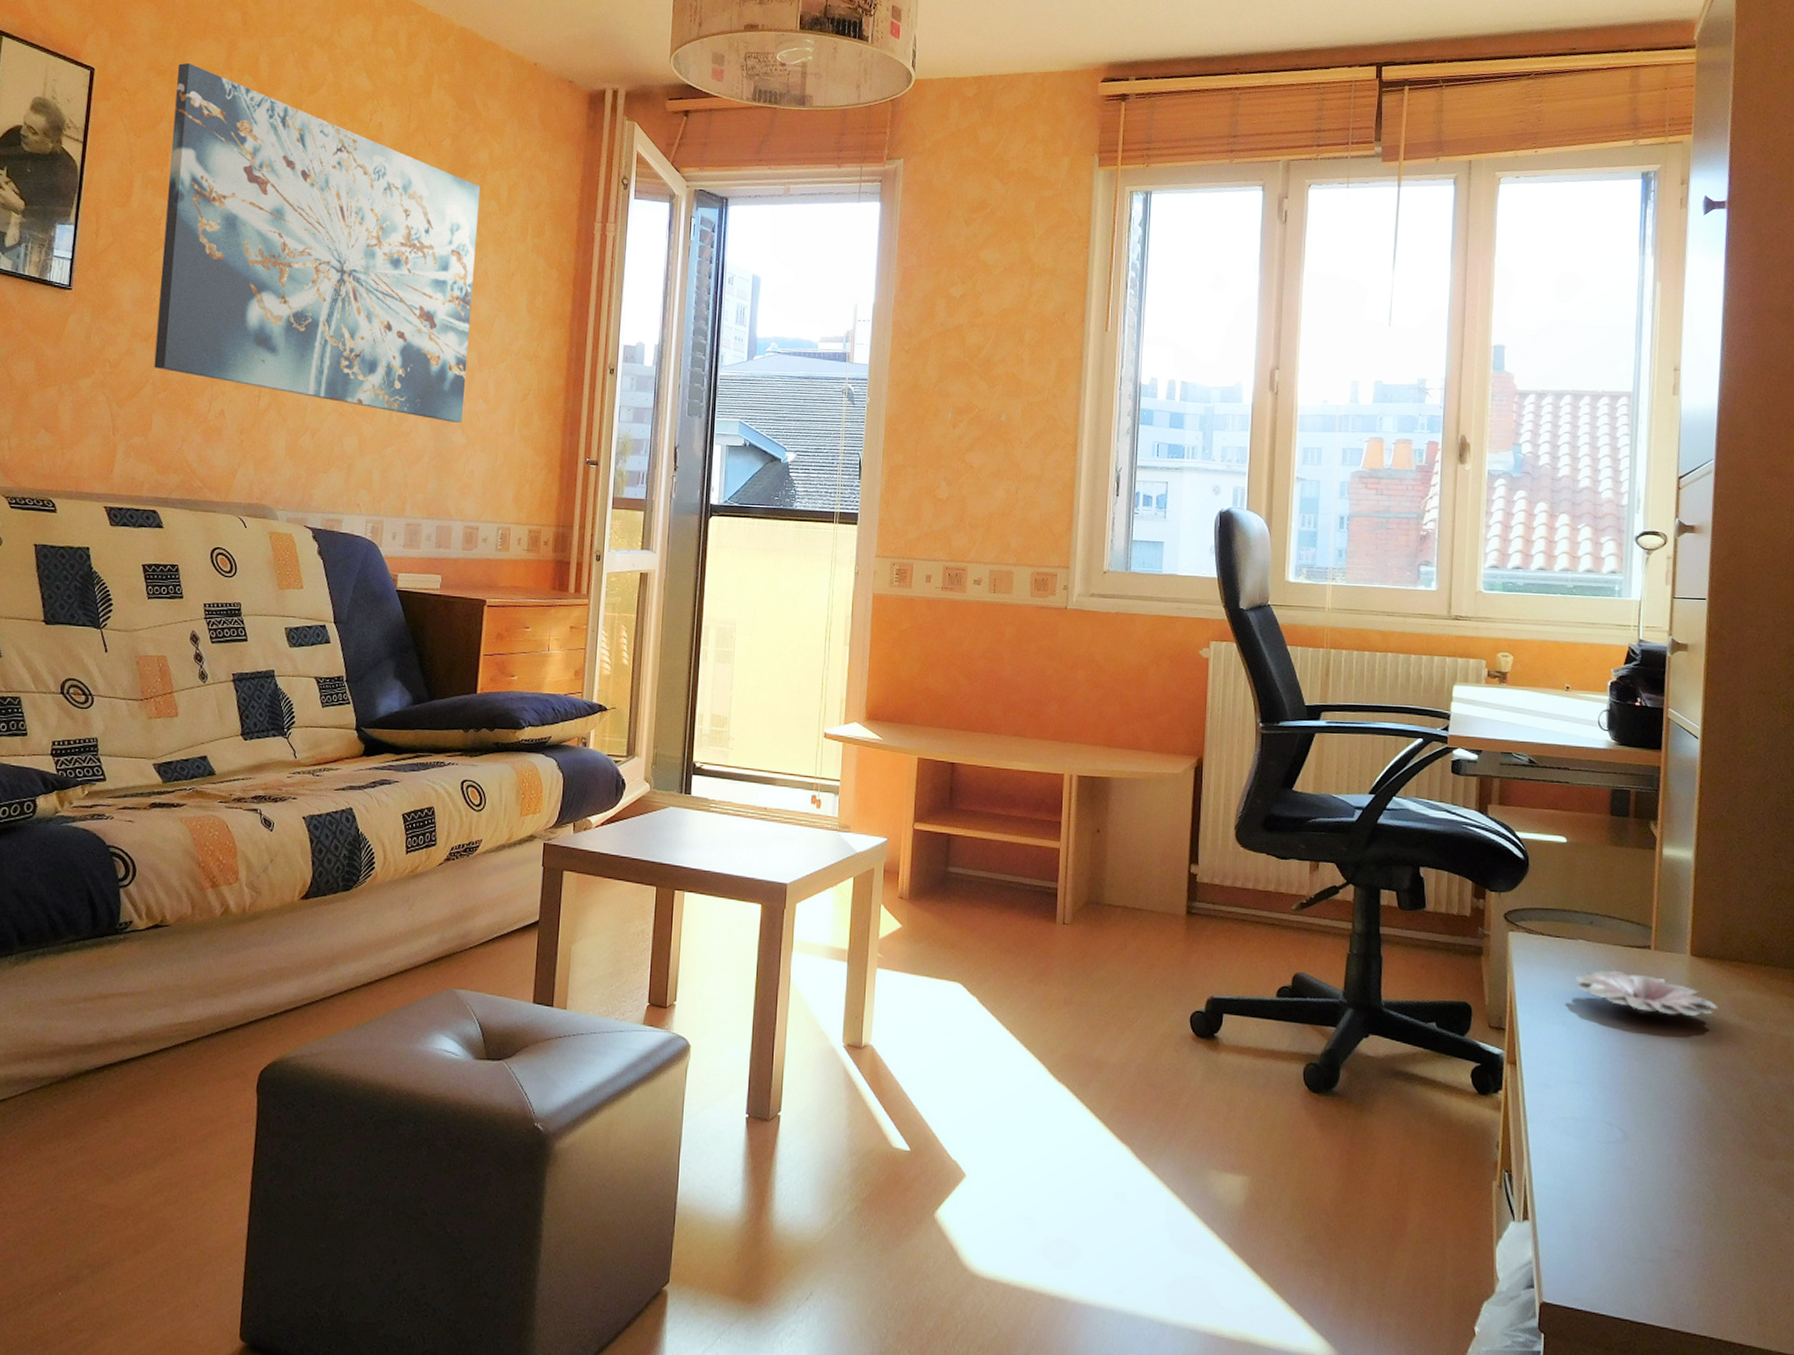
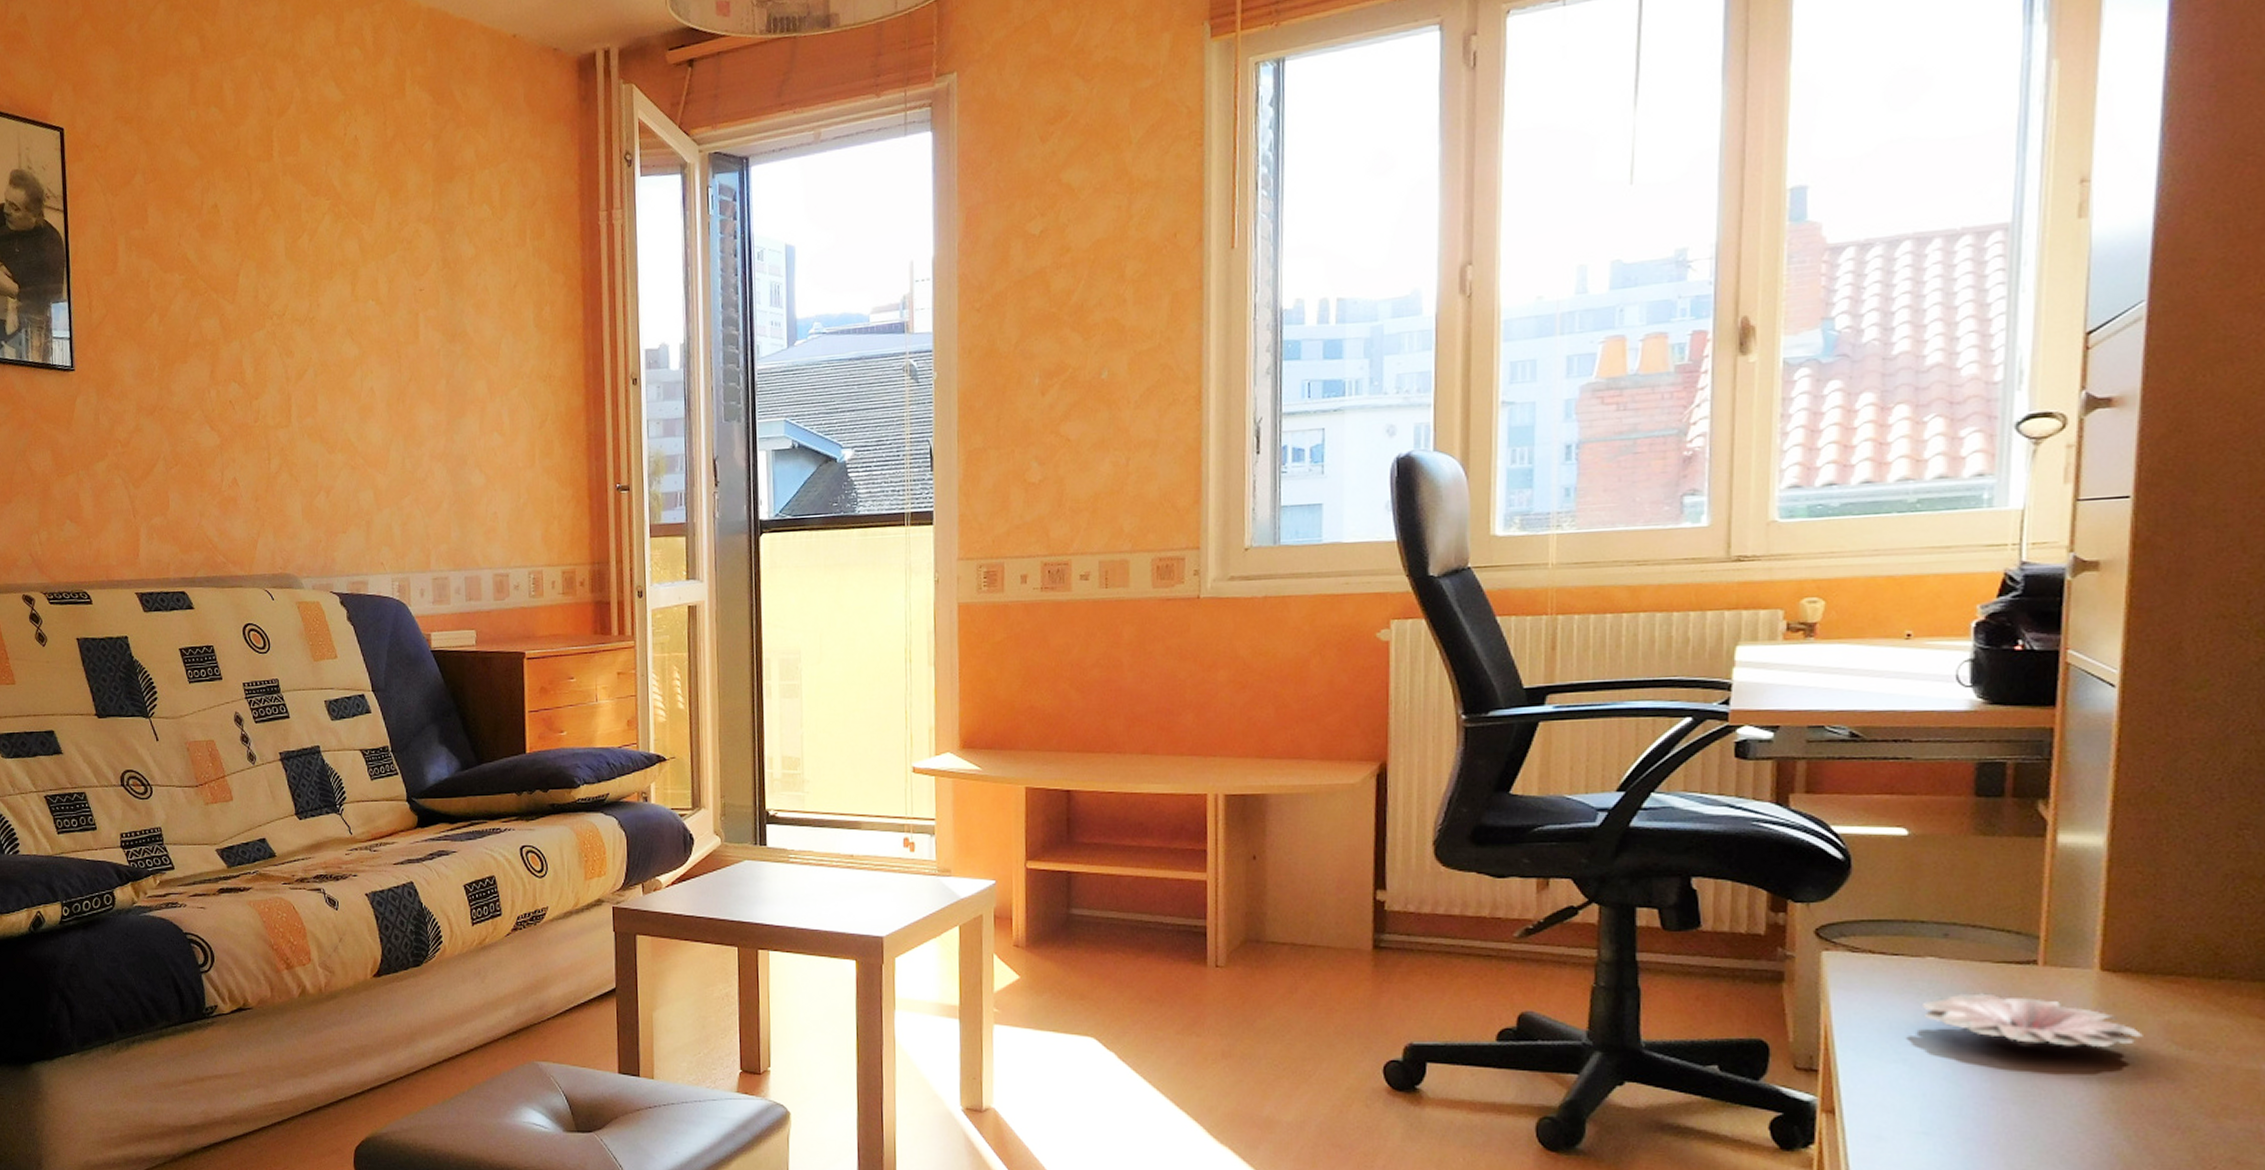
wall art: present [154,62,481,423] -> none [143,104,479,462]

